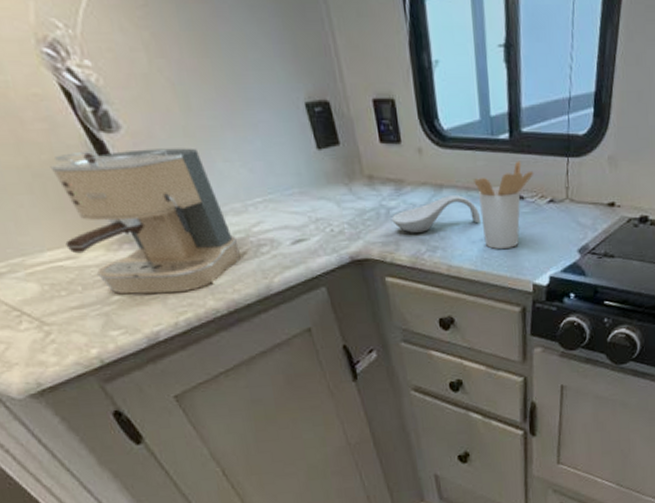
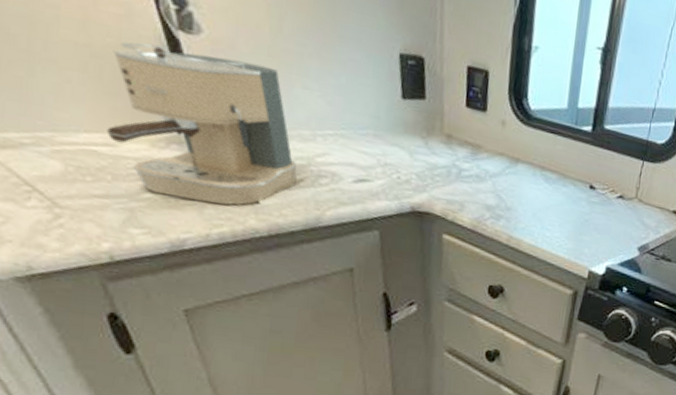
spoon rest: present [392,195,481,233] -> none [462,170,550,202]
utensil holder: present [474,160,534,249] -> none [549,153,609,233]

